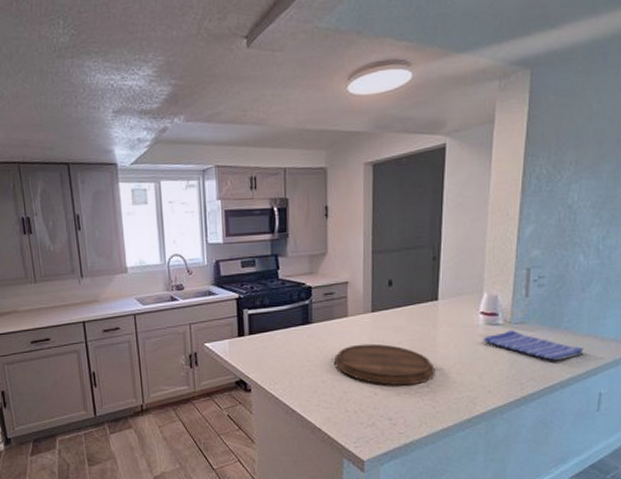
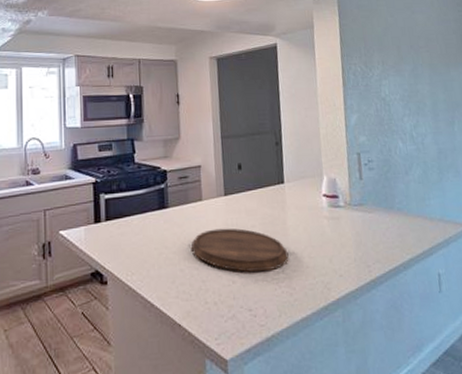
dish towel: present [483,330,584,361] -> none [328,212,418,242]

